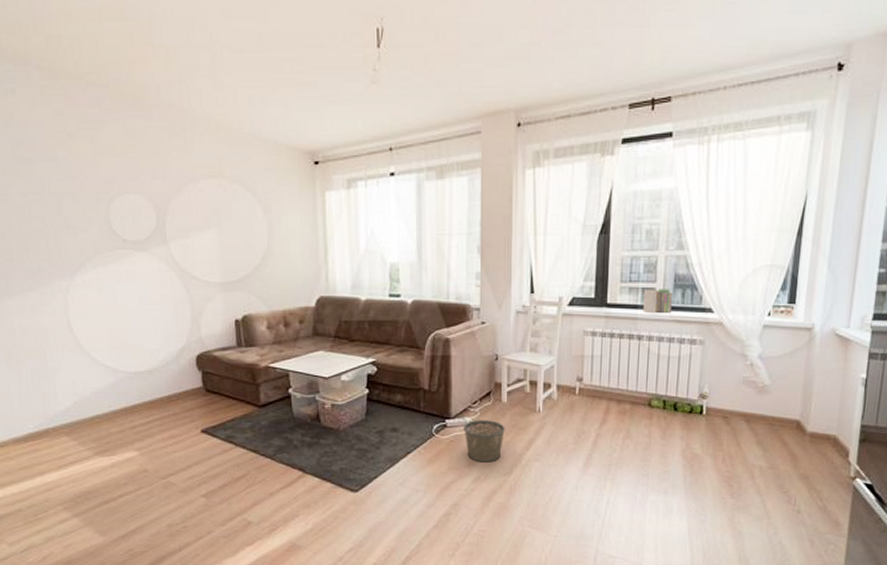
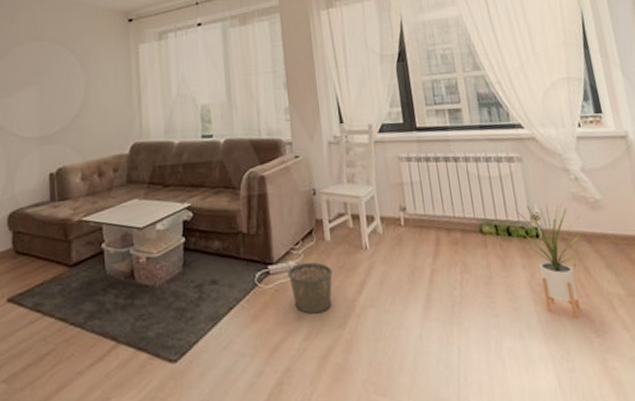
books: present [643,289,672,314] -> none [450,108,482,135]
house plant: none [686,385,745,482] -> present [514,203,587,318]

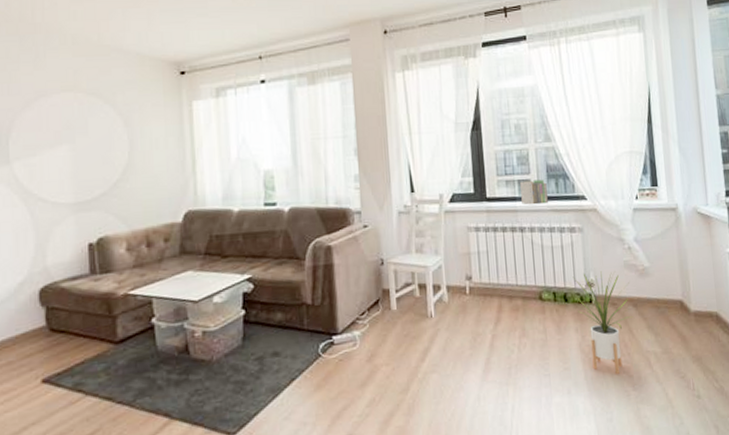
basket: present [287,262,333,314] -> none [352,331,397,382]
books: none [450,108,482,135] -> present [520,179,548,205]

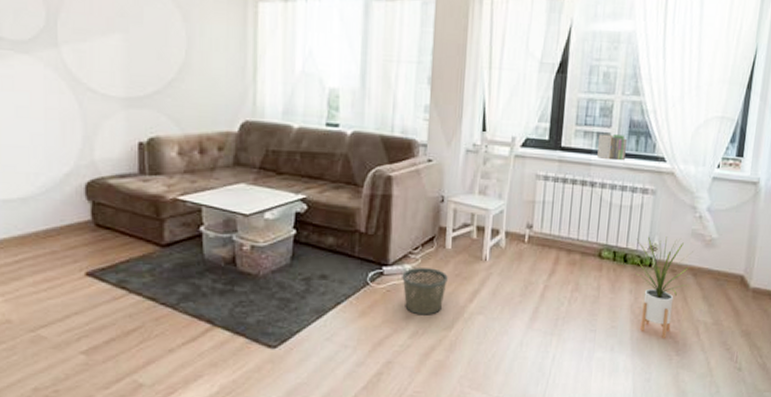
basket: none [352,331,397,382] -> present [402,268,448,315]

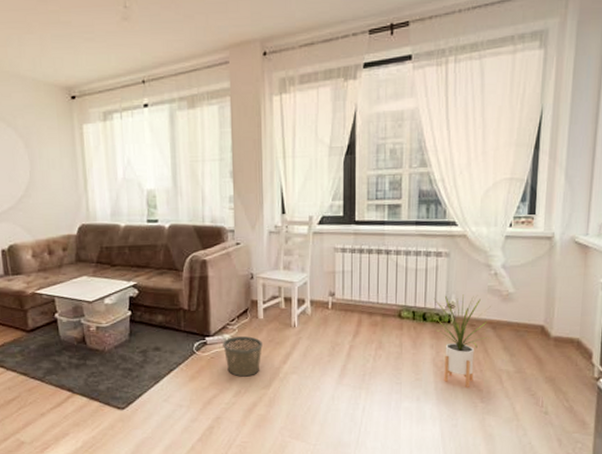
books: present [597,134,627,161] -> none [390,205,417,229]

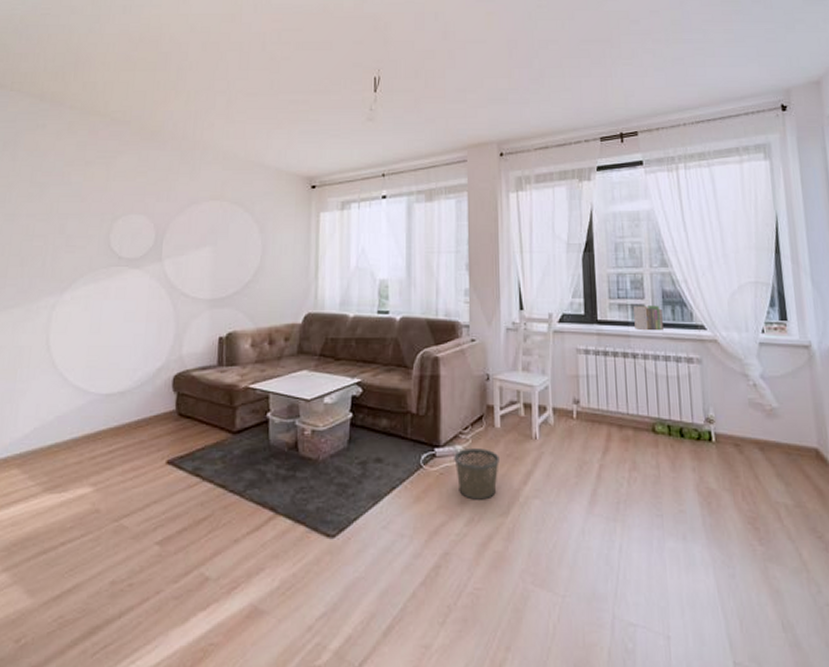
books: none [390,205,417,229] -> present [634,305,663,331]
house plant: present [433,294,491,387] -> none [689,407,758,524]

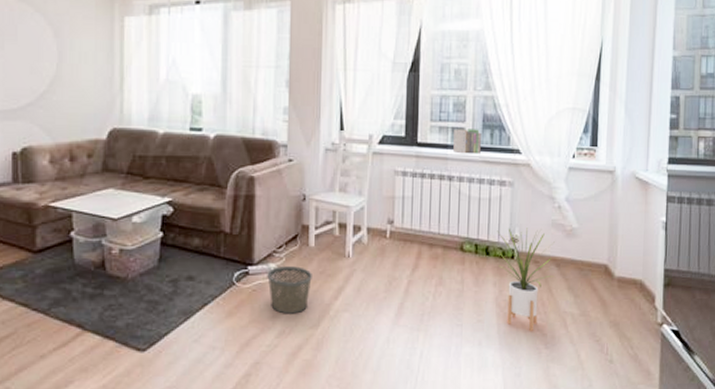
house plant: none [689,407,758,524] -> present [497,228,555,331]

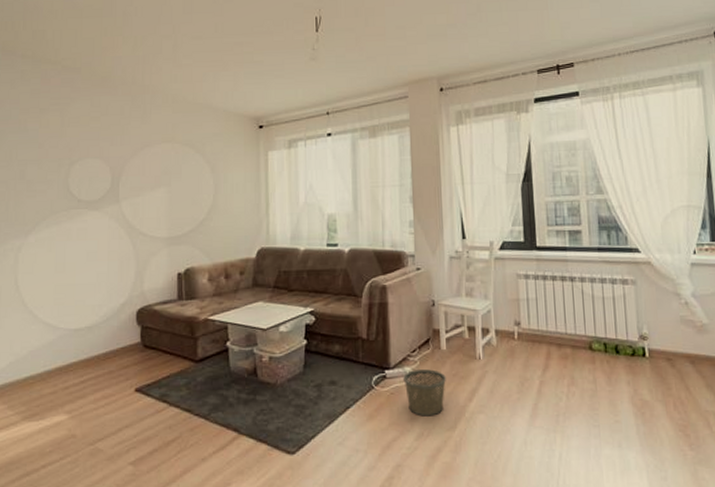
books: present [453,128,481,154] -> none [571,231,599,256]
house plant: present [497,228,555,331] -> none [624,325,689,431]

